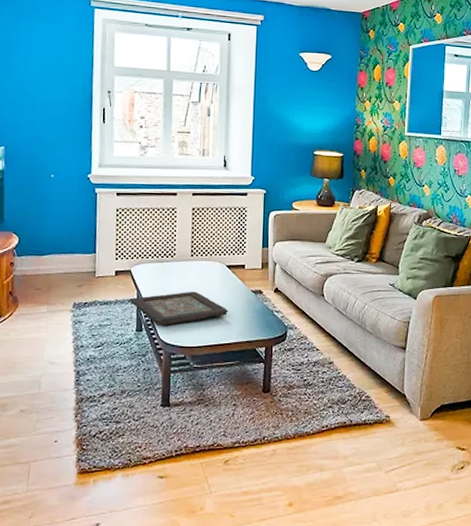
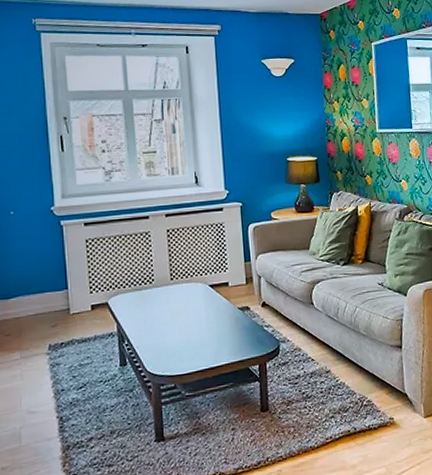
decorative tray: present [130,291,229,326] -> none [110,316,217,357]

